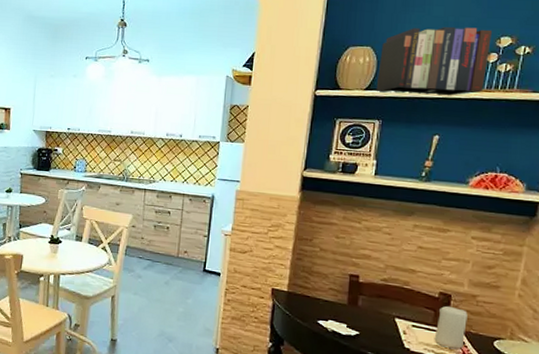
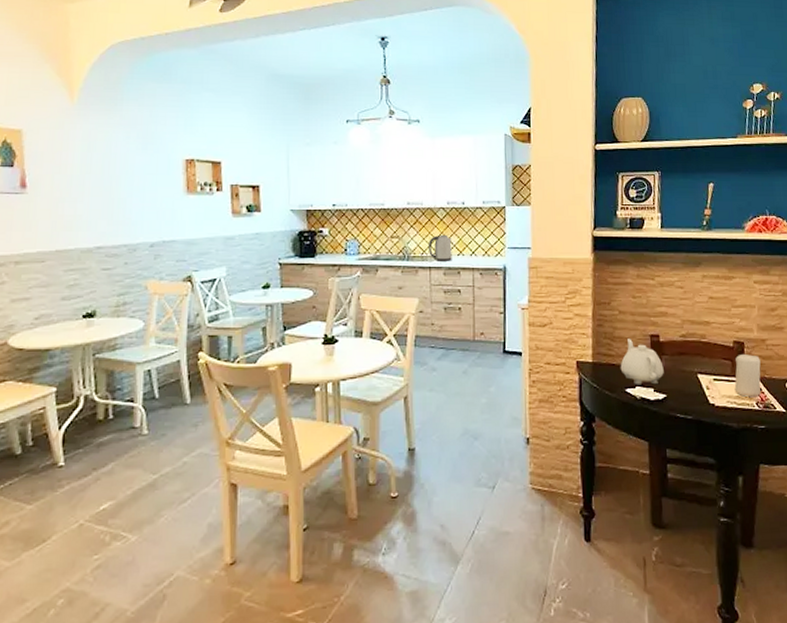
kettle: none [145,161,167,186] -> present [429,234,452,261]
teapot: none [314,275,360,321] -> present [620,339,664,385]
books: present [376,26,492,96] -> none [651,75,746,144]

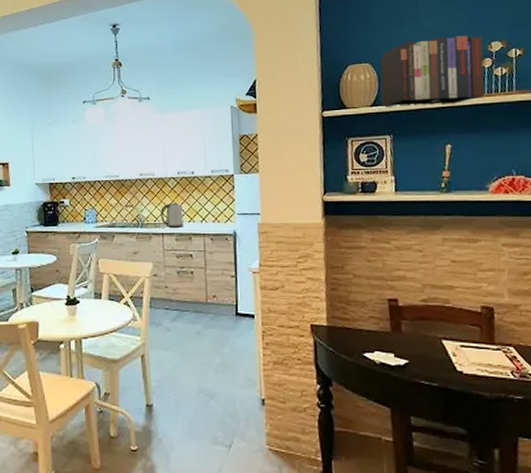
teapot: present [620,339,664,385] -> none [356,303,405,350]
books: none [651,75,746,144] -> present [380,35,485,107]
candle: present [734,353,761,397] -> none [484,319,516,365]

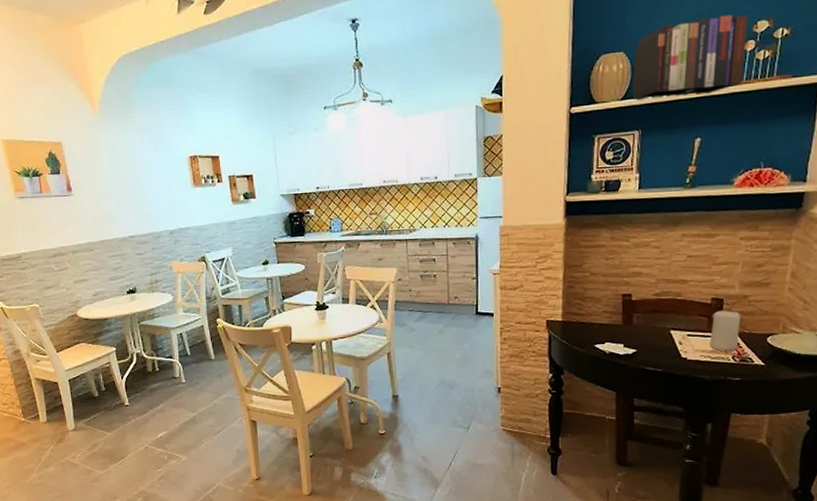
kettle: present [161,202,183,228] -> none [404,208,427,234]
candle: none [484,319,516,365] -> present [709,310,740,351]

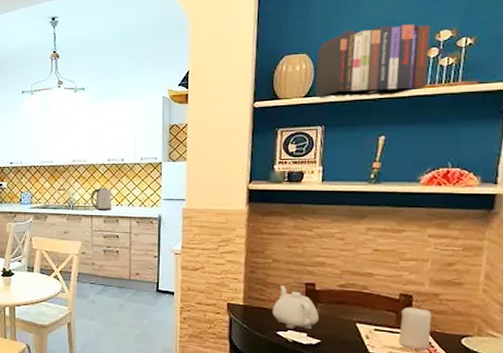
kettle: none [404,208,427,234] -> present [91,187,111,210]
teapot: none [590,298,635,341] -> present [272,286,319,330]

